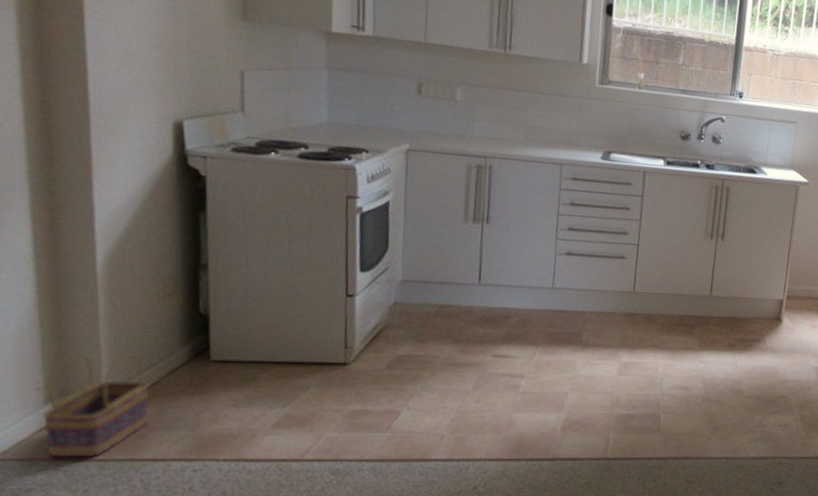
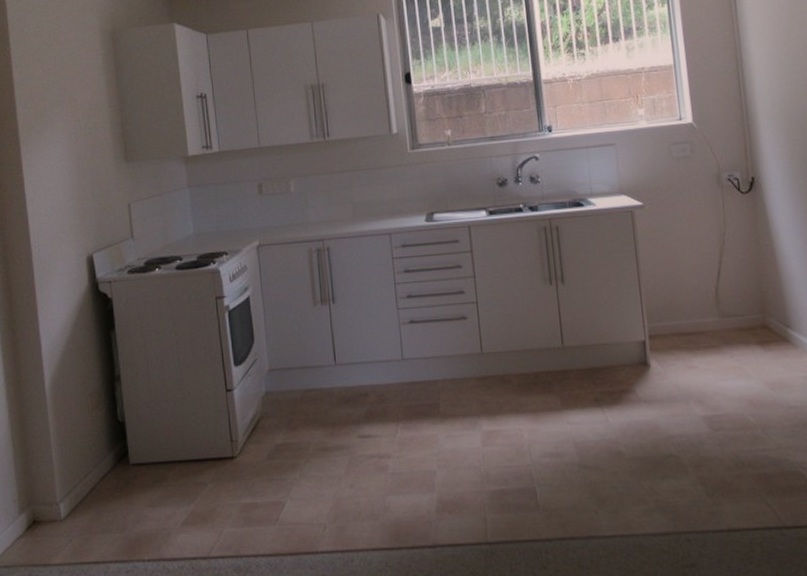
basket: present [43,352,150,458] -> none [19,464,90,564]

